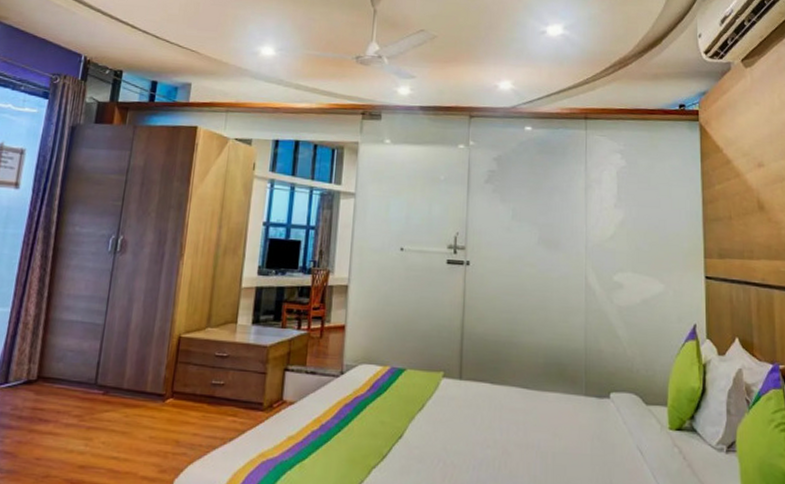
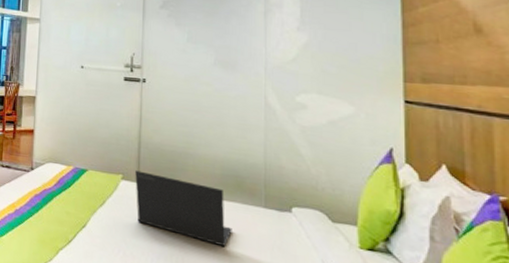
laptop: none [457,365,555,444] -> present [135,170,232,247]

